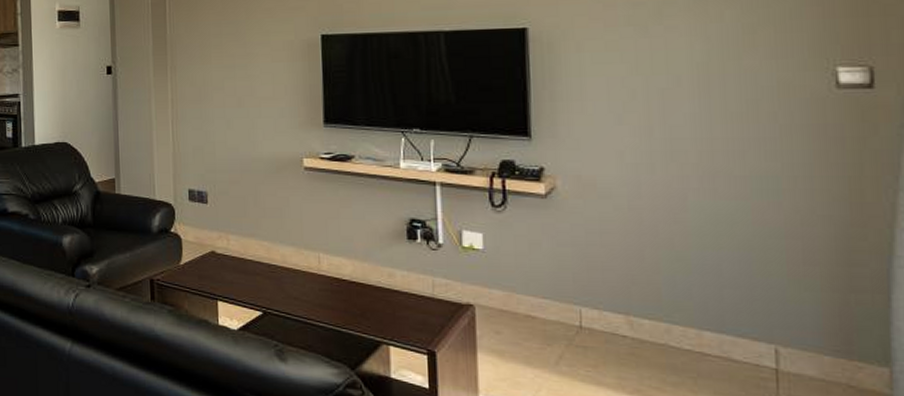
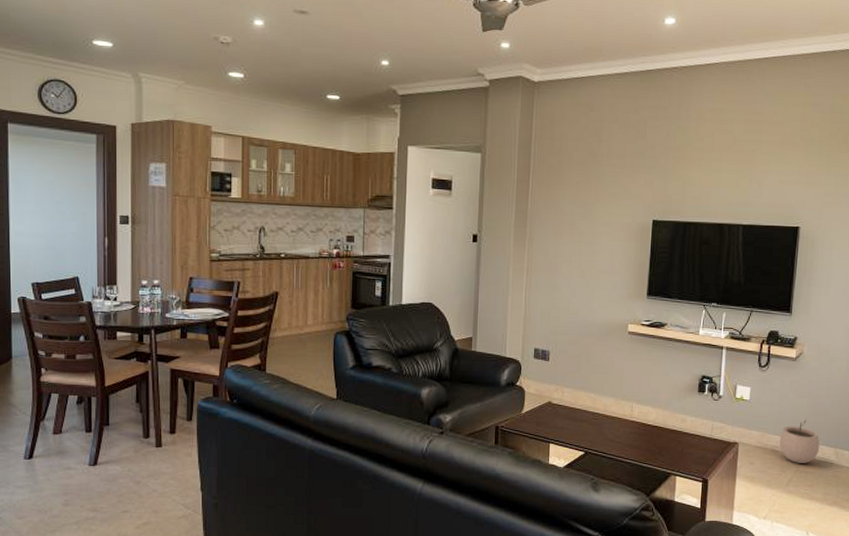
plant pot: none [536,275,602,335] -> present [779,419,820,463]

